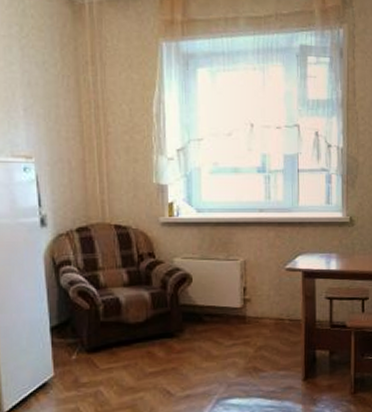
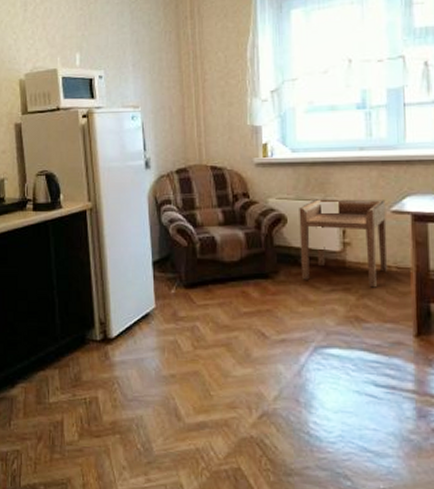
side table: none [203,258,282,340] -> present [299,199,388,288]

